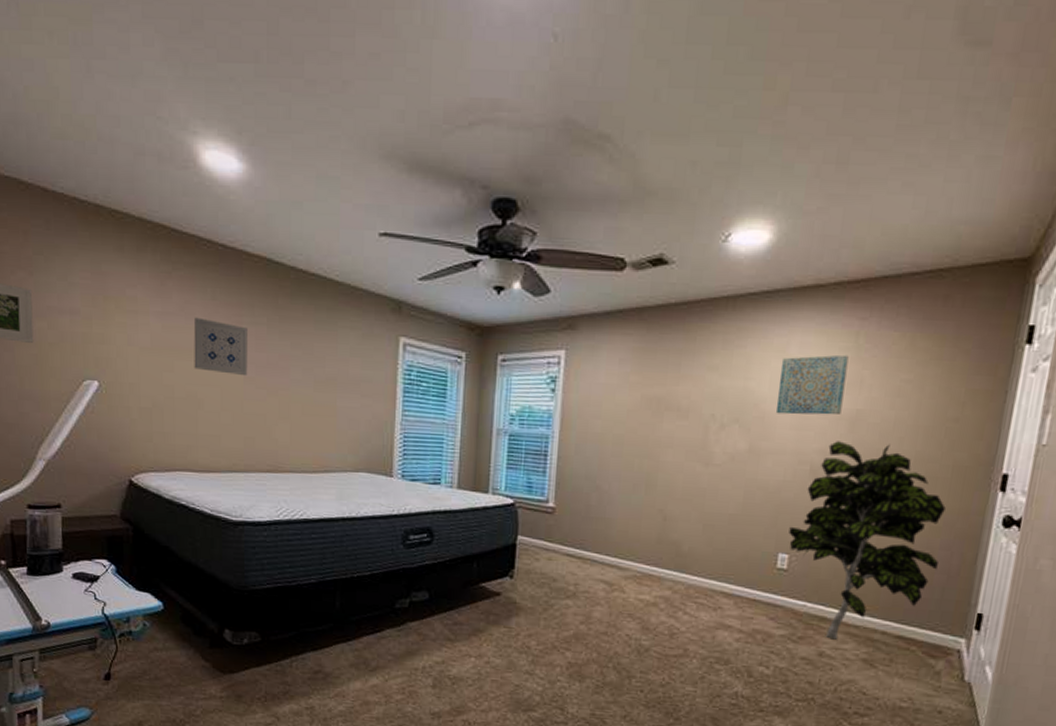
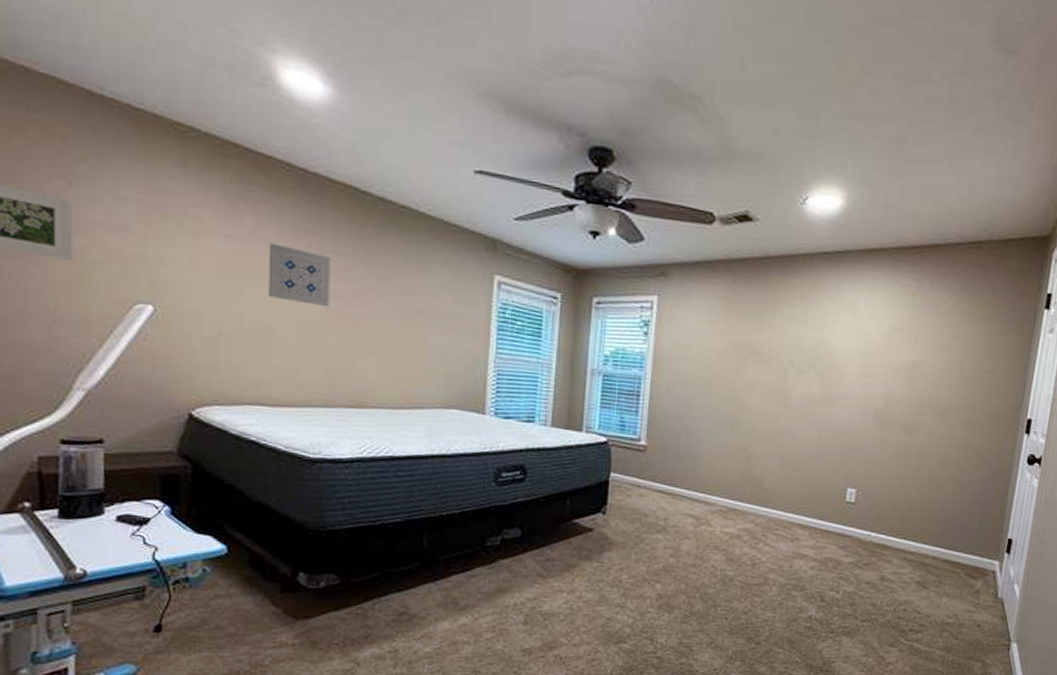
wall art: present [775,354,849,415] -> none [845,311,907,365]
indoor plant: present [789,441,946,640] -> none [856,388,984,565]

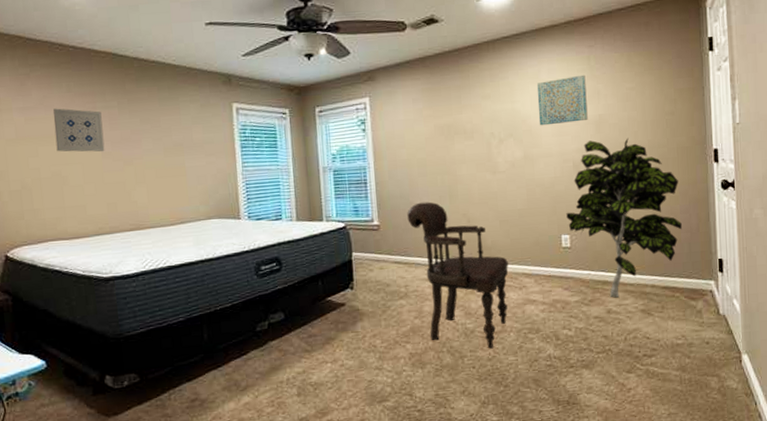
armchair: none [679,427,785,601] -> present [407,202,509,349]
wall art: none [845,311,907,365] -> present [536,74,588,126]
indoor plant: none [856,388,984,565] -> present [566,138,682,298]

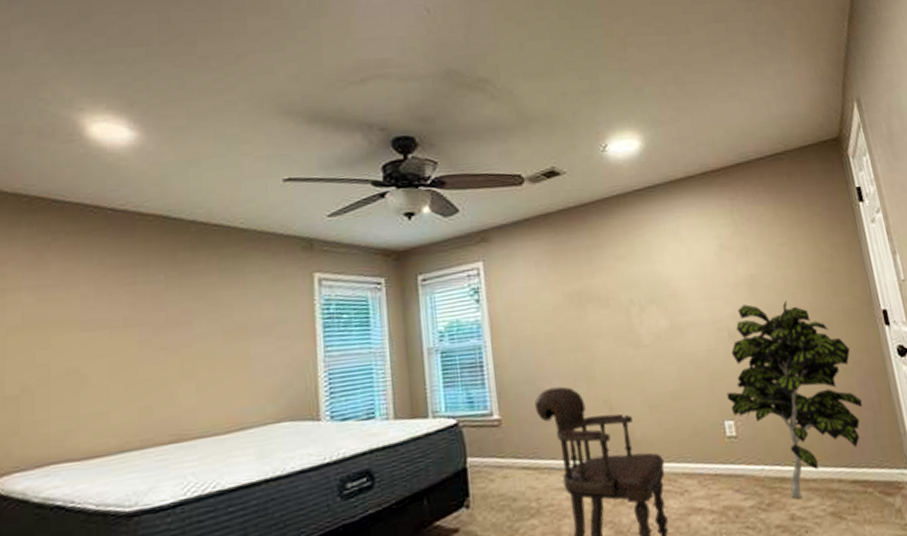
wall art: present [52,108,105,152] -> none [76,285,143,342]
wall art: present [536,74,588,126] -> none [676,230,739,290]

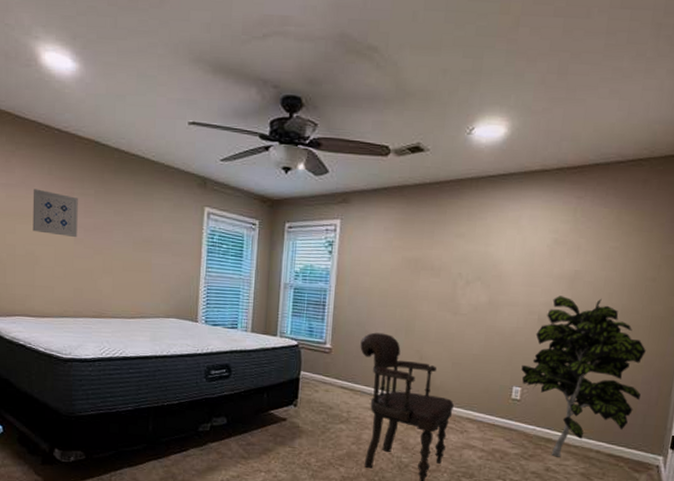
wall art: none [76,285,143,342] -> present [33,189,78,238]

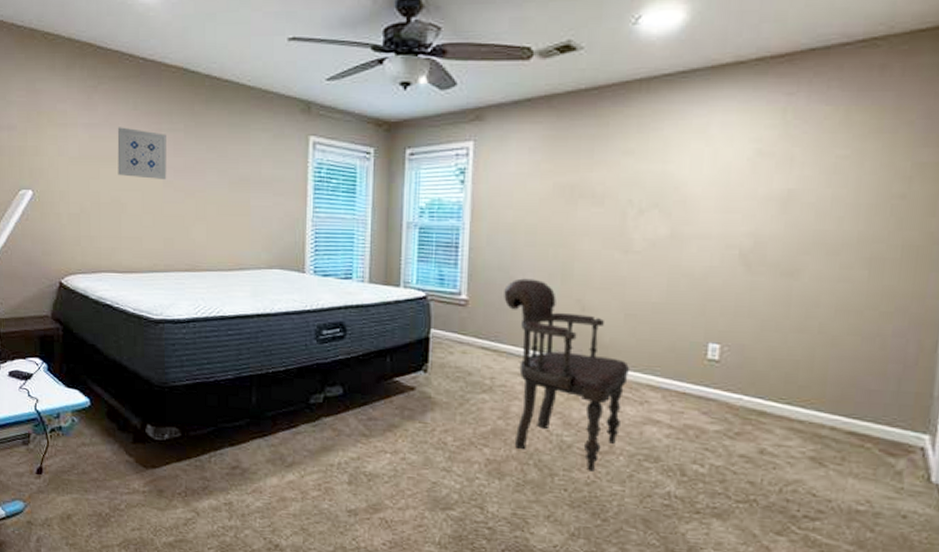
indoor plant: present [521,296,646,457] -> none [719,223,896,436]

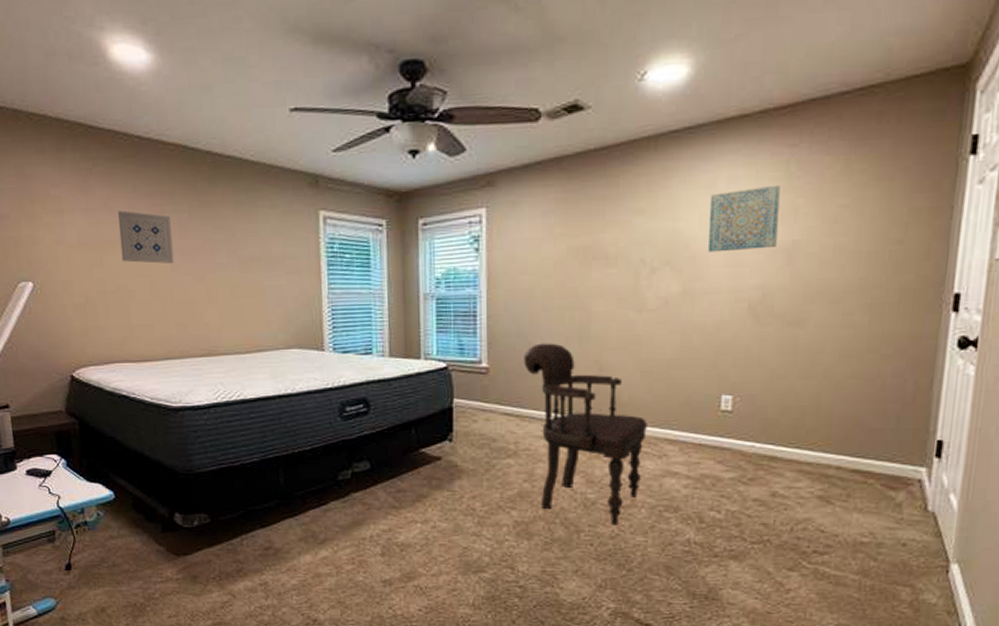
wall art: none [698,132,776,197] -> present [707,185,780,253]

